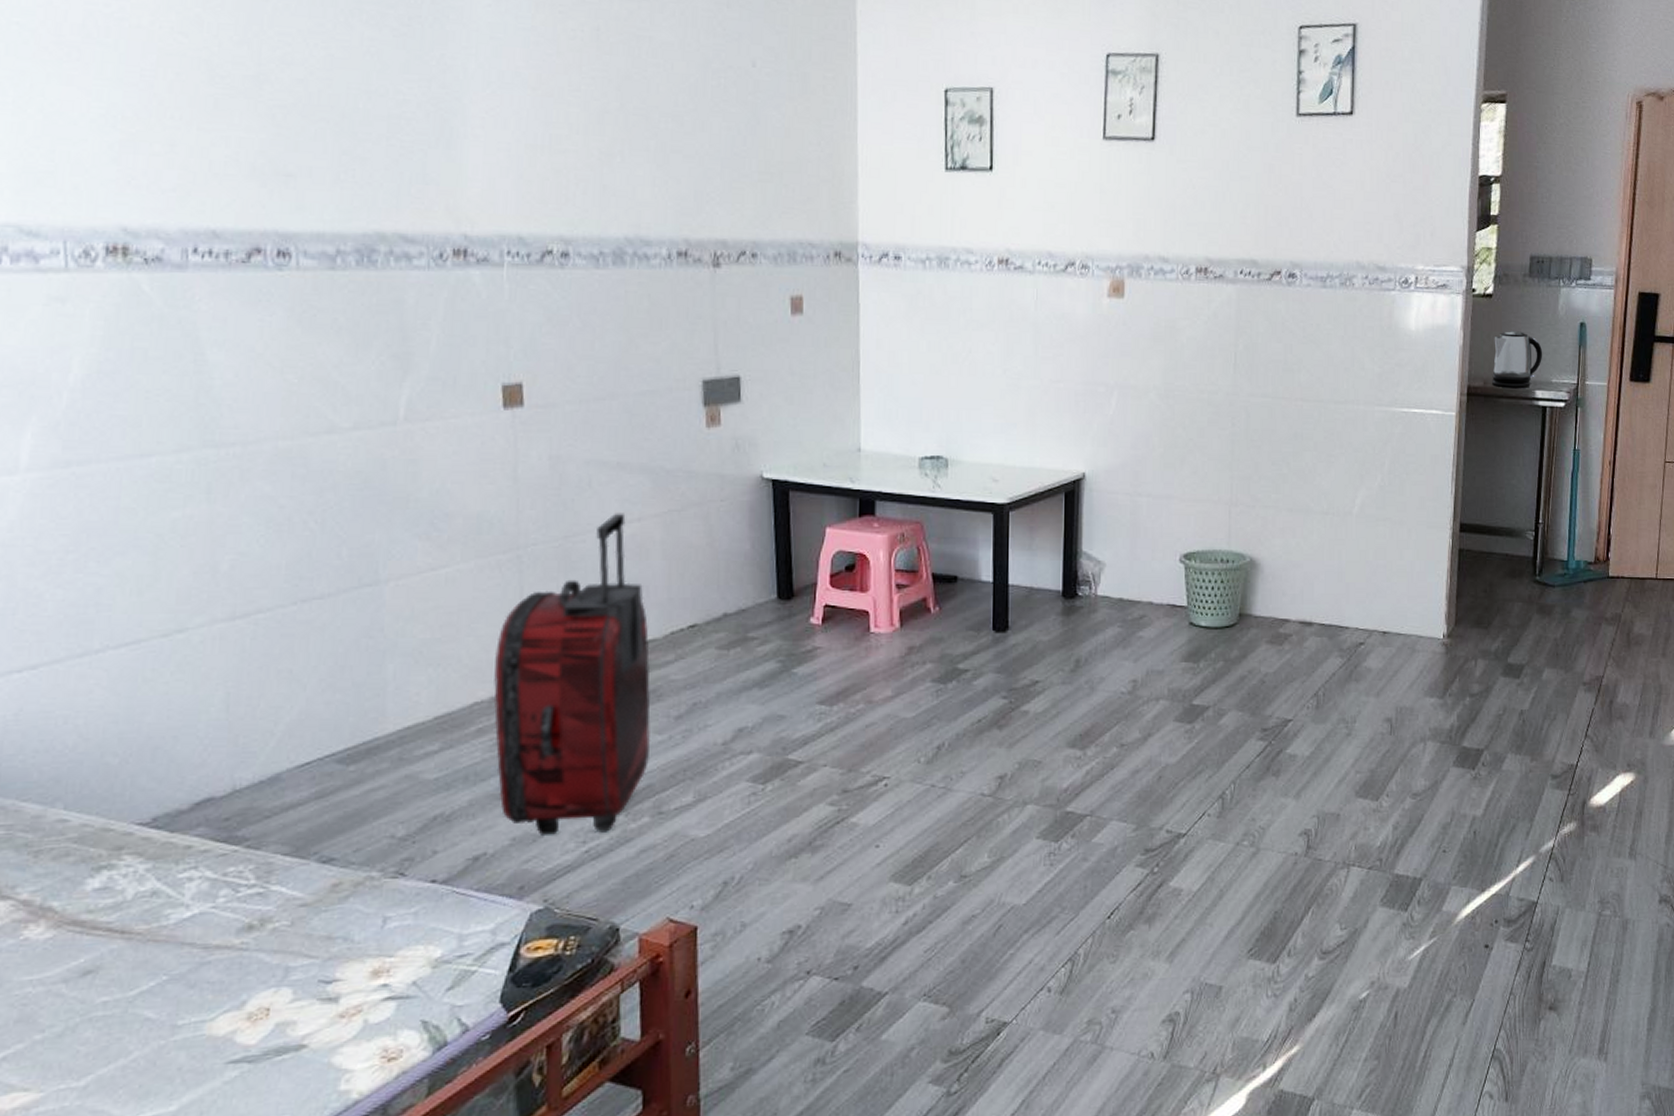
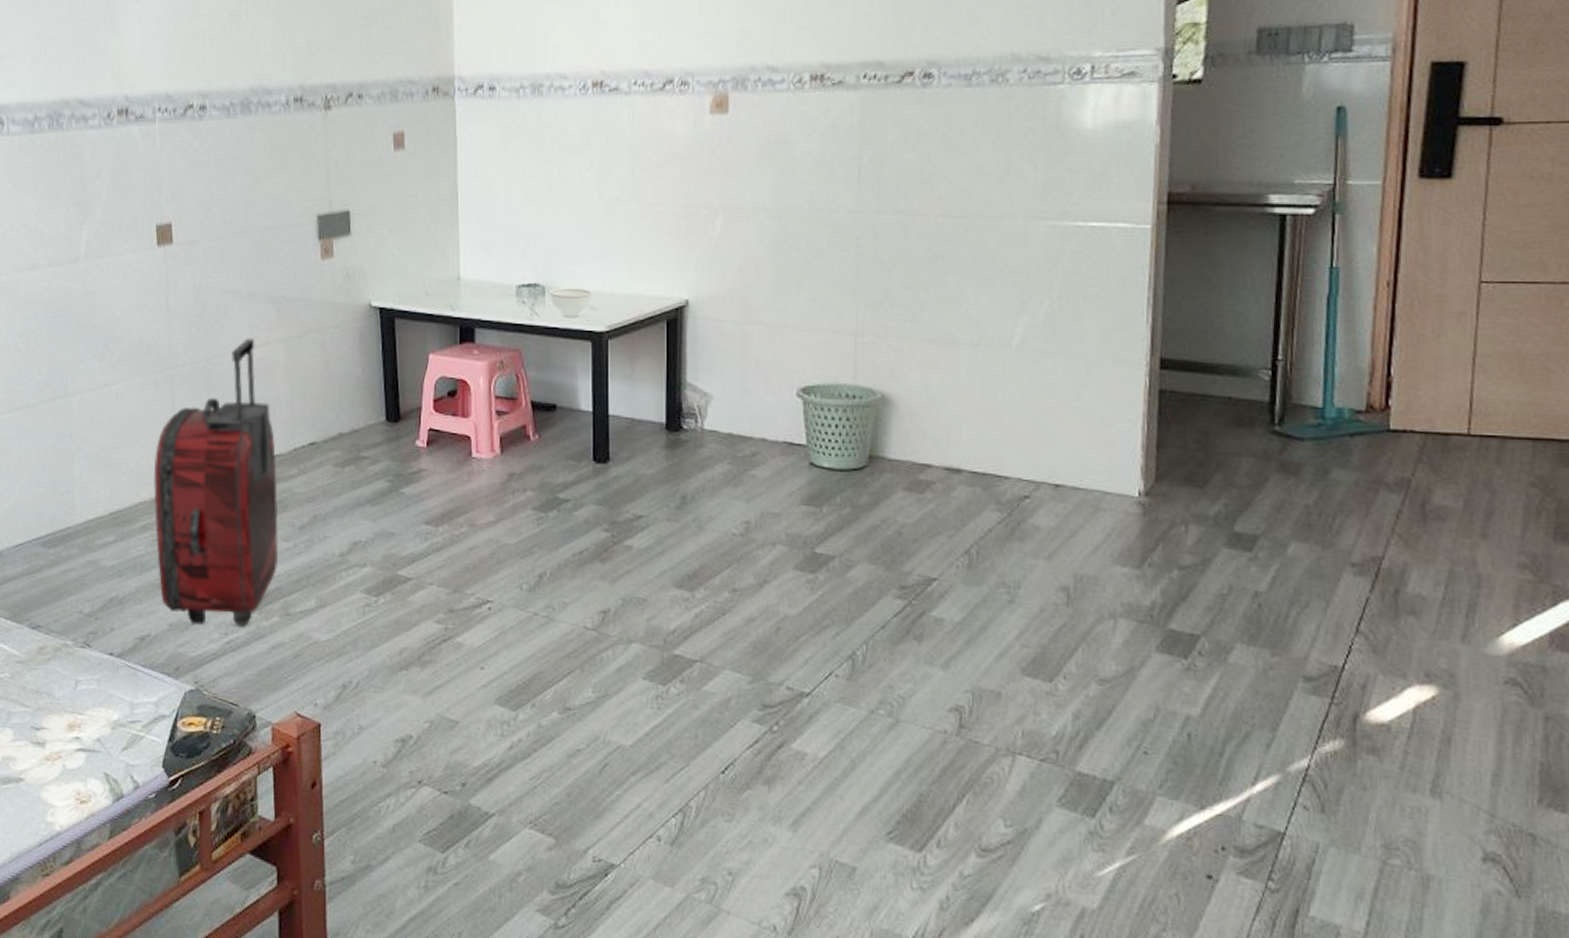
bowl: none [953,460,996,490] -> present [550,288,593,317]
kettle: present [1492,331,1543,389] -> none [1203,123,1280,194]

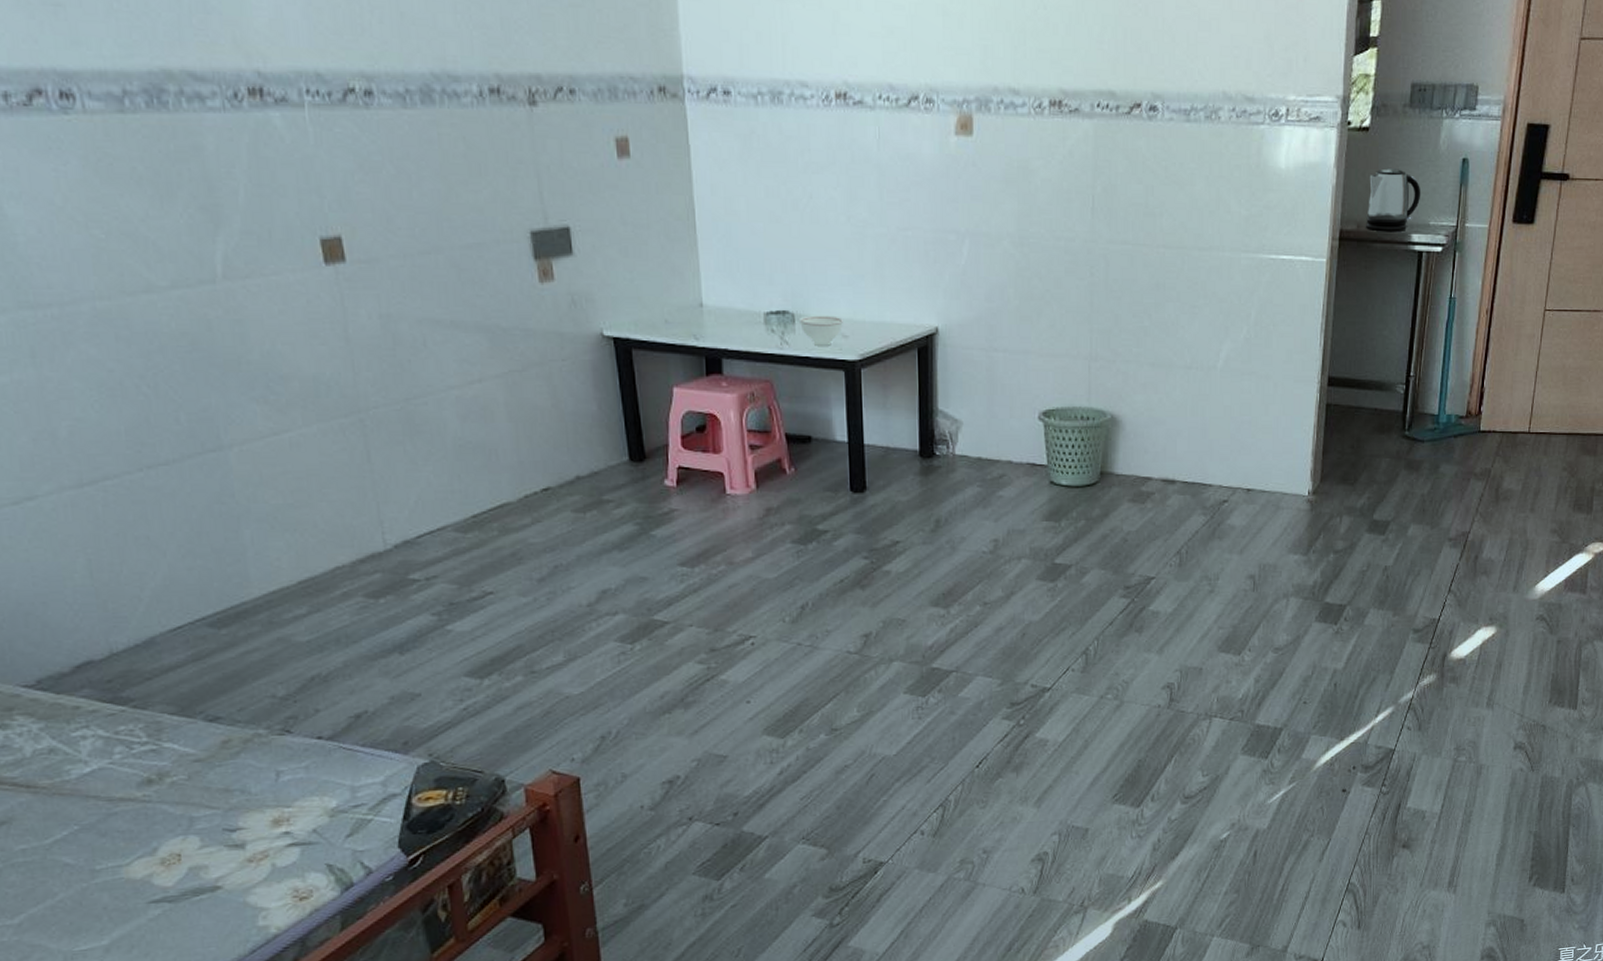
suitcase: present [153,338,279,627] -> none [350,374,518,694]
kettle: none [1203,123,1280,194] -> present [1366,168,1421,233]

